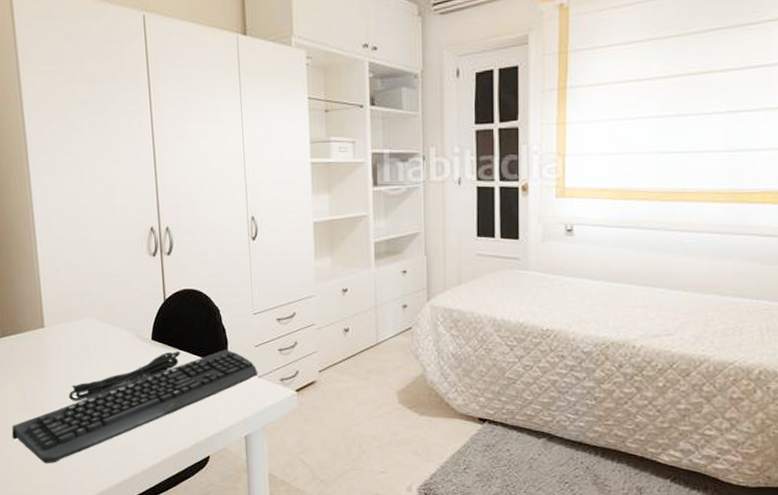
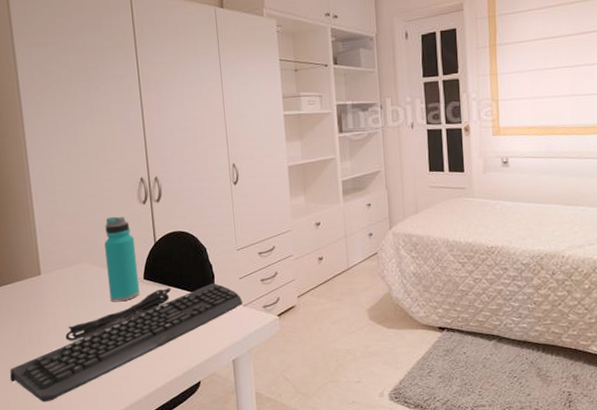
water bottle: none [111,268,148,363] -> present [104,216,140,302]

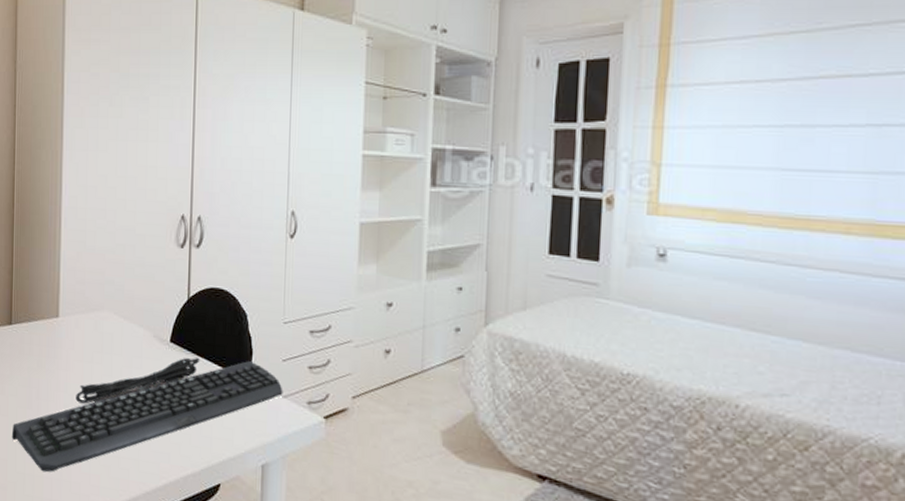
water bottle: present [104,216,140,302] -> none [130,258,166,366]

